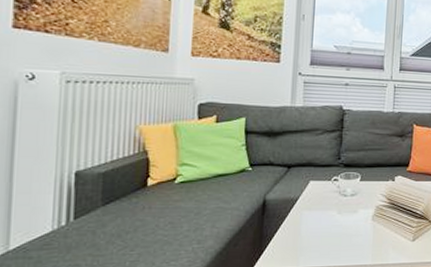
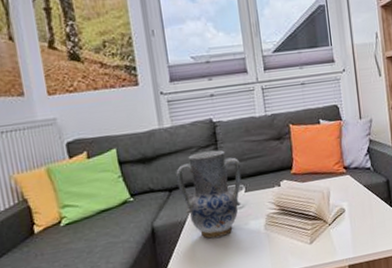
vase: none [296,135,361,220] -> present [175,150,242,239]

